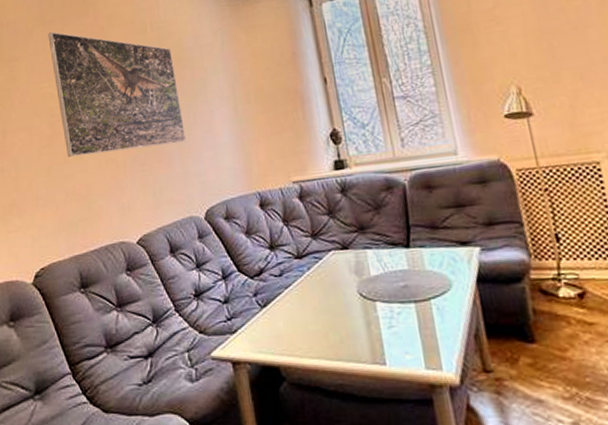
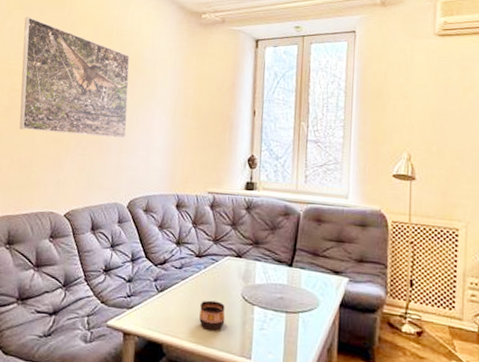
cup: none [312,305,346,340] -> present [199,300,226,331]

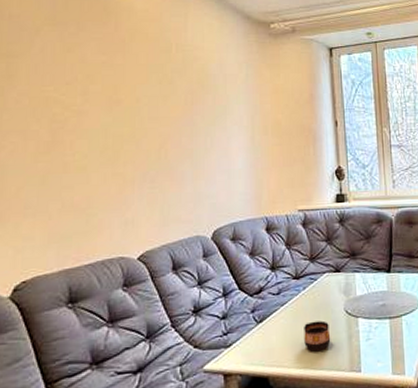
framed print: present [19,17,130,139] -> none [58,34,200,167]

